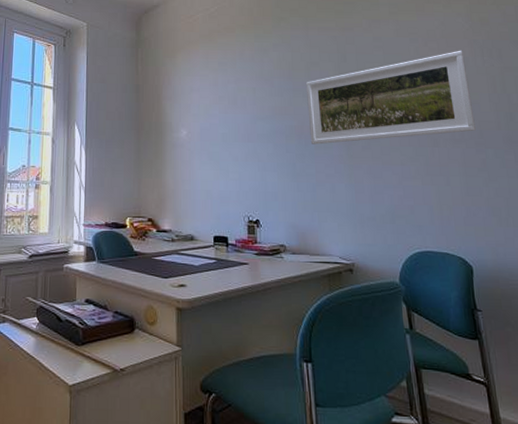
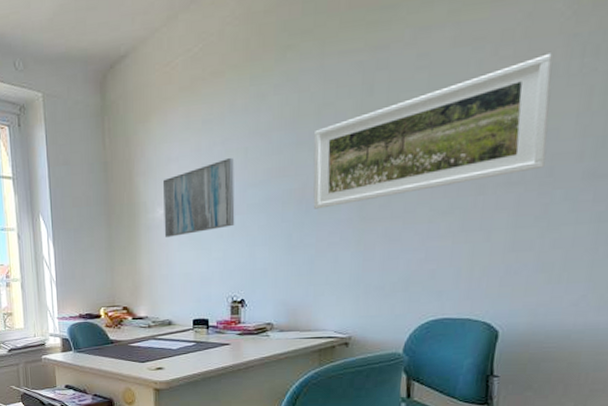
wall art: none [187,94,248,156] -> present [164,157,235,237]

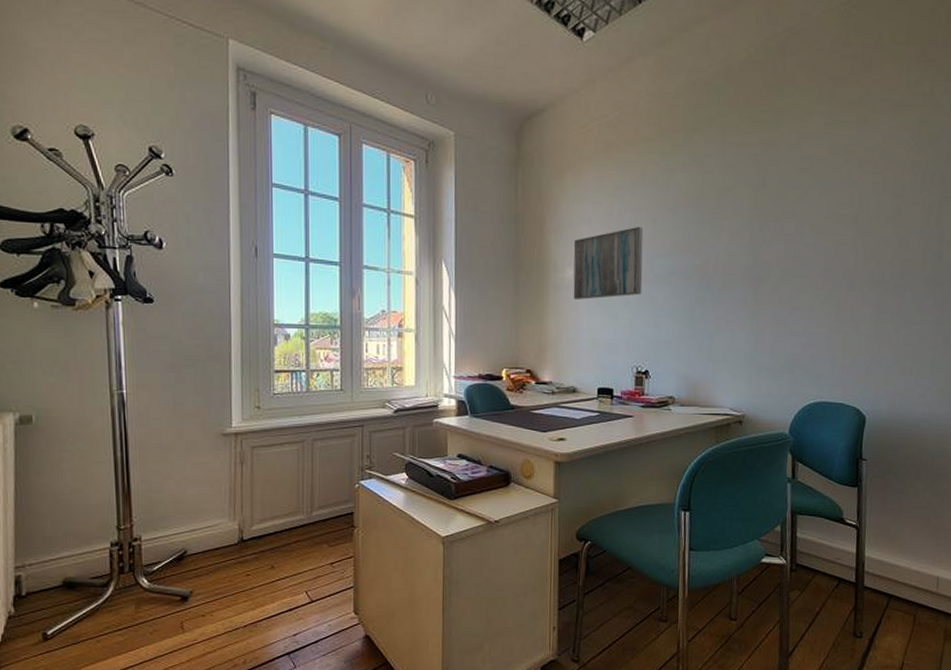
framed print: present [313,53,553,209] -> none [713,174,902,287]

